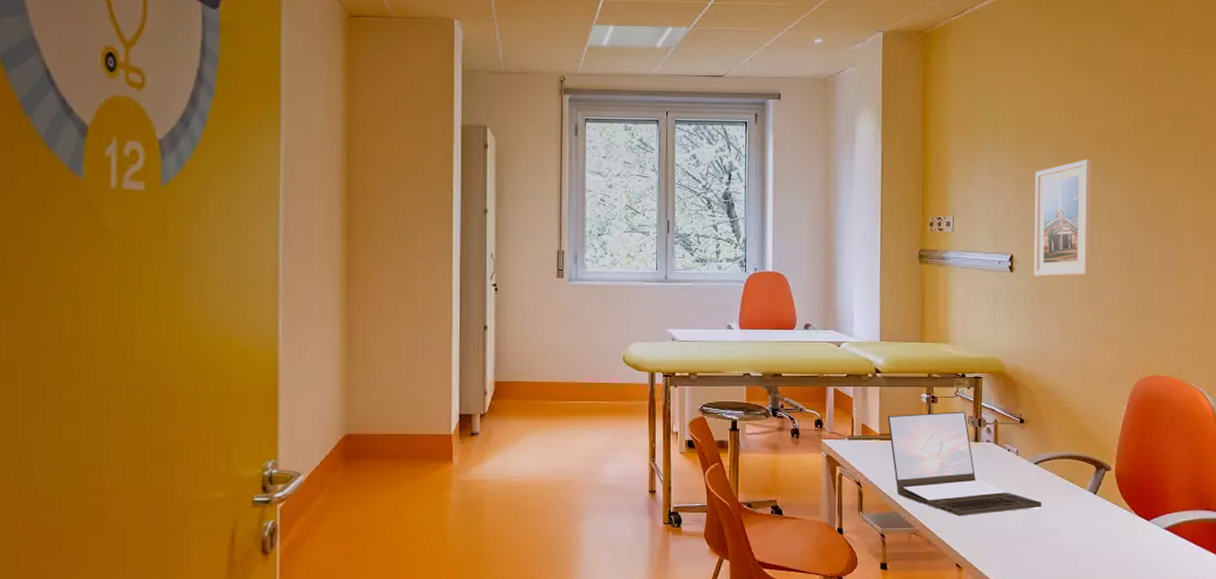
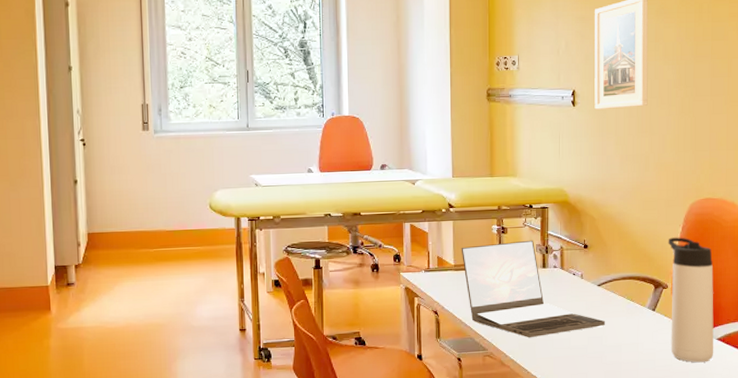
thermos bottle: none [1111,416,1161,553] -> present [668,237,714,363]

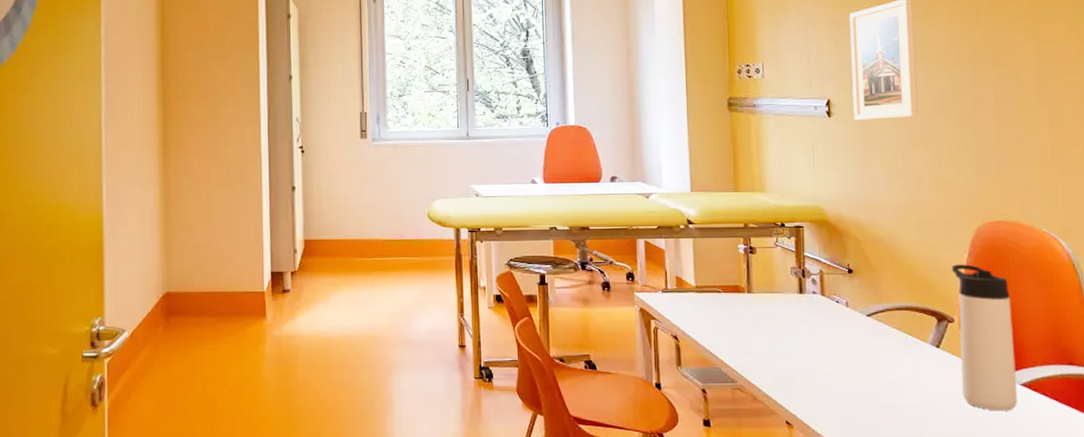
laptop: present [461,240,605,338] -> none [702,262,878,372]

